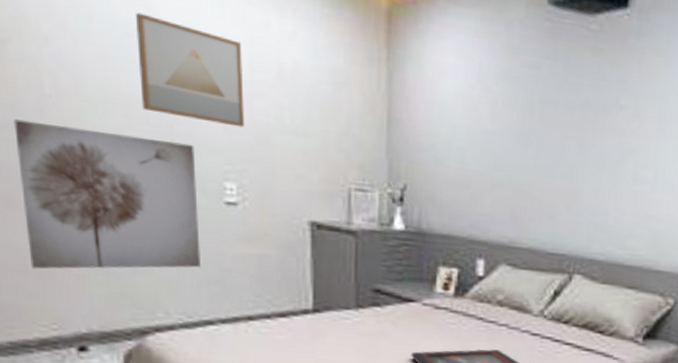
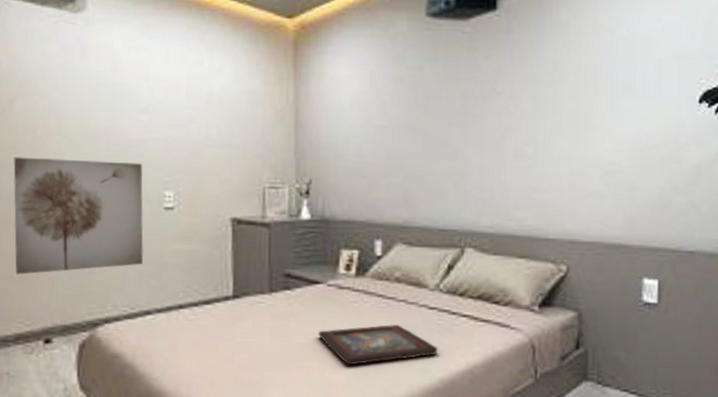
wall art: present [135,12,244,128] -> none [104,67,182,146]

